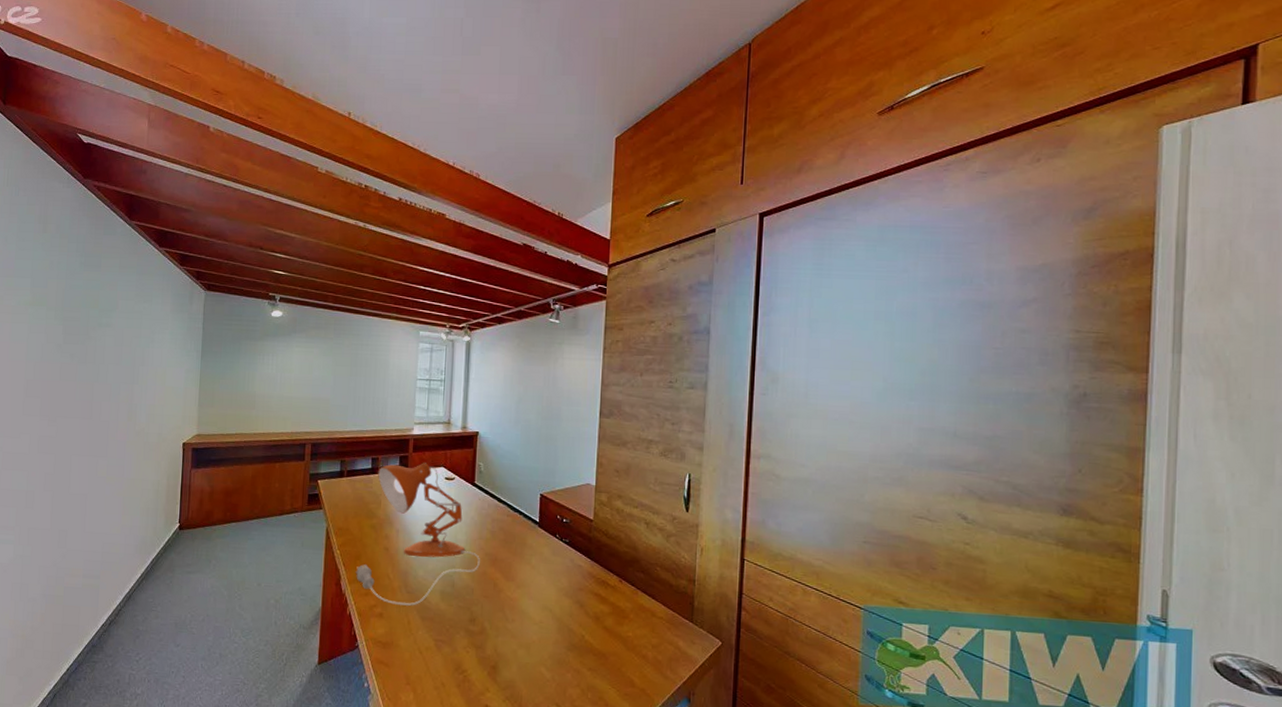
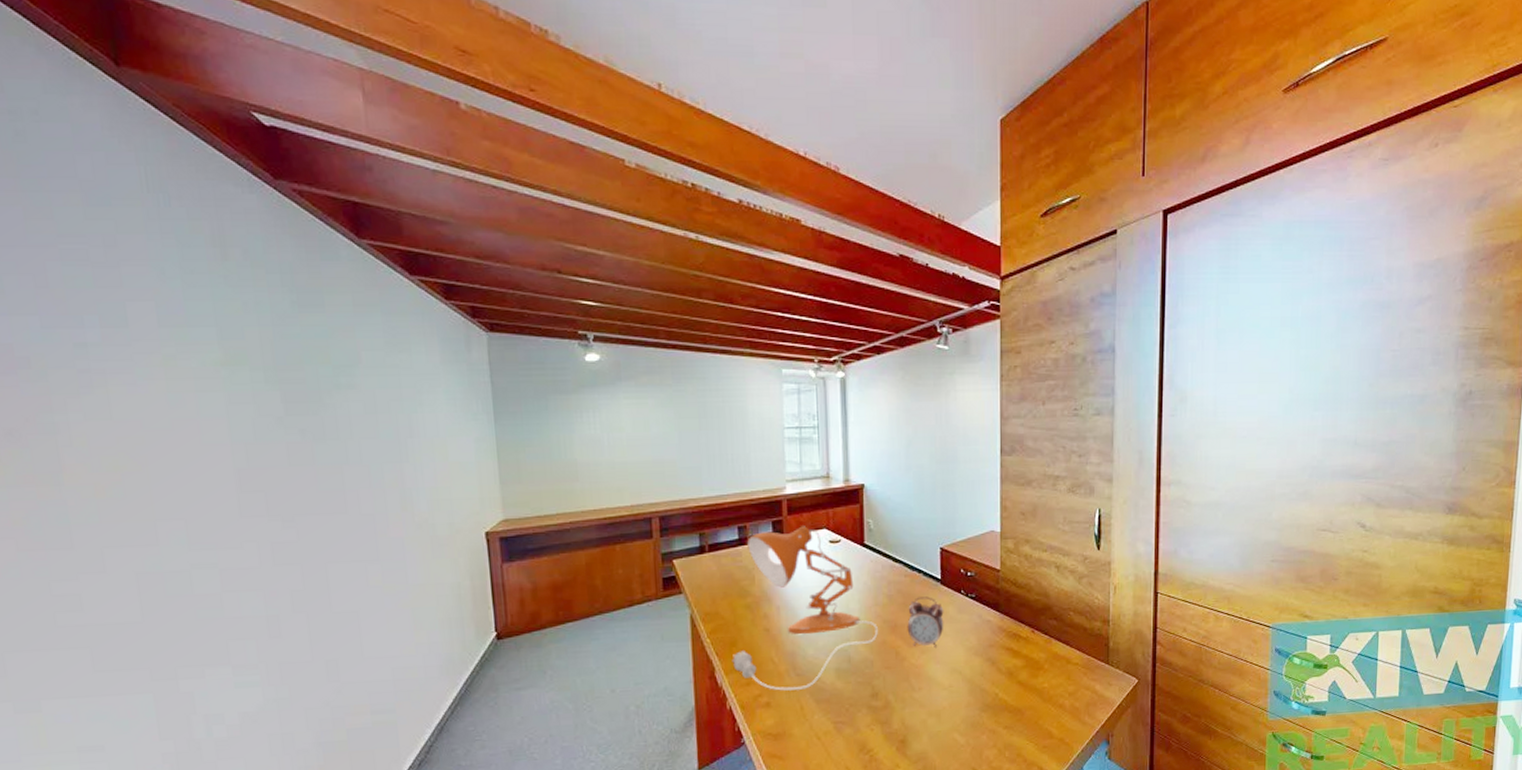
alarm clock: none [506,536,540,584] -> present [907,596,944,648]

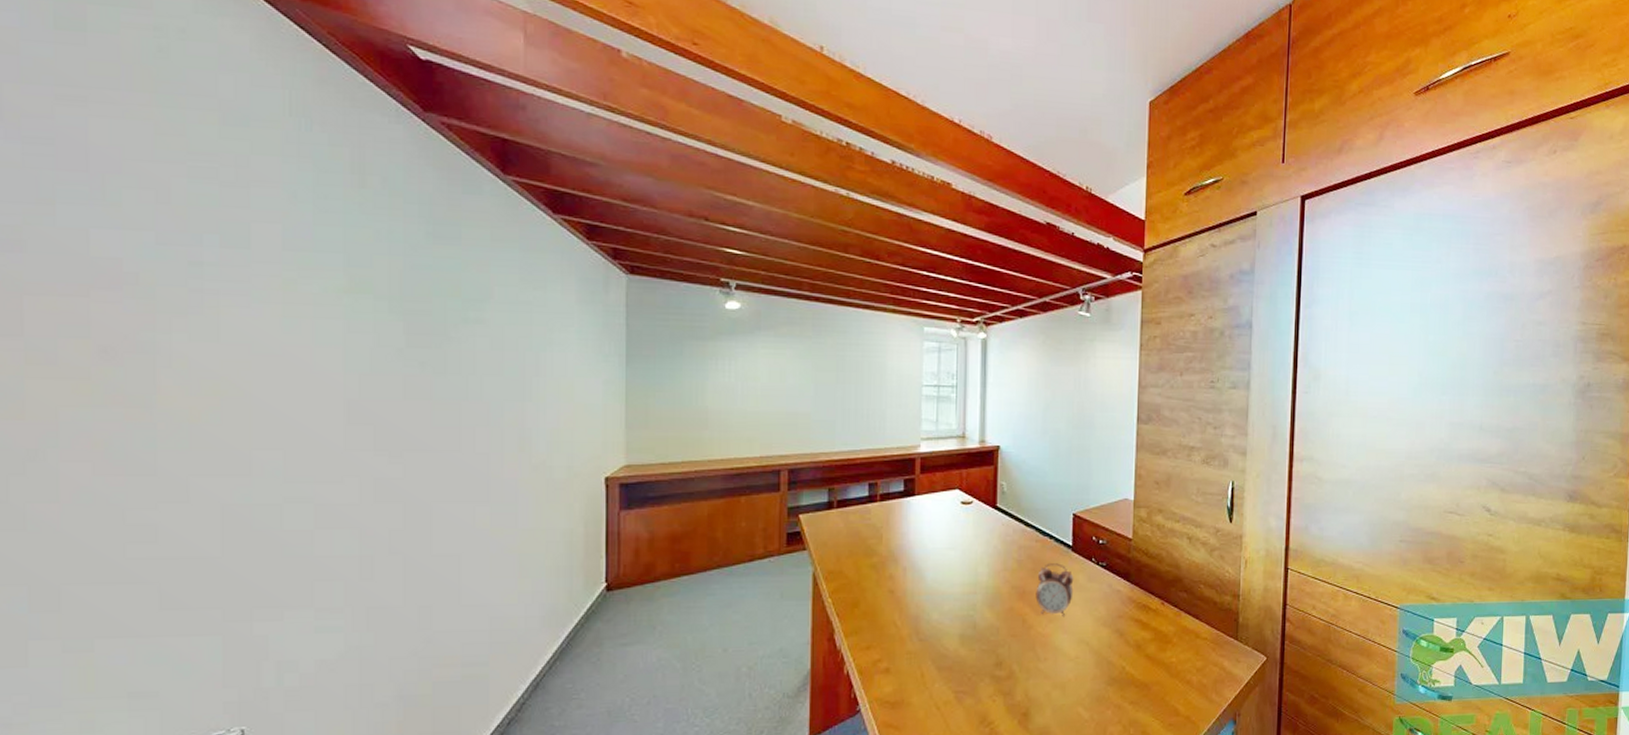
desk lamp: present [732,526,878,691] -> none [852,485,1006,656]

